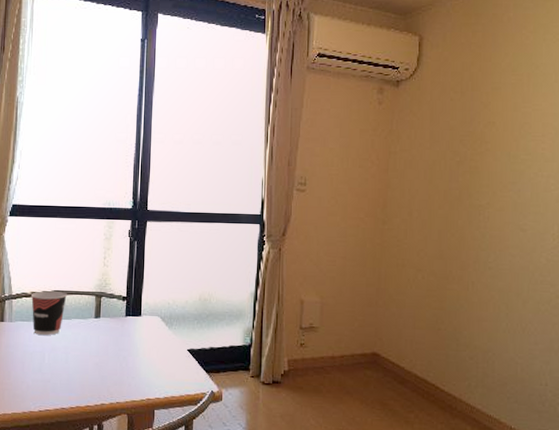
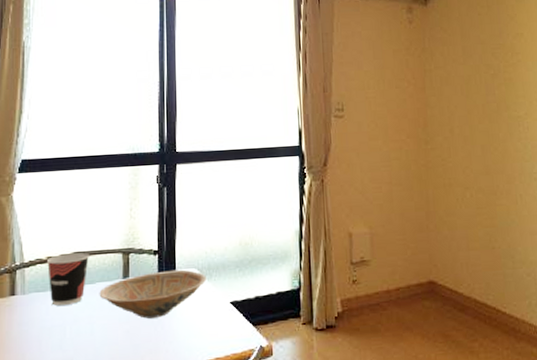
bowl: none [74,315,167,355] -> present [99,269,206,319]

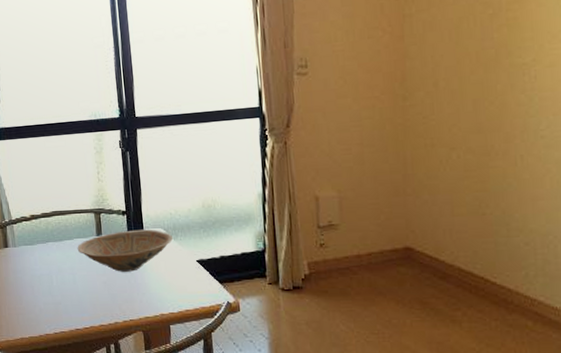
cup: present [46,252,89,306] -> none [30,212,66,257]

